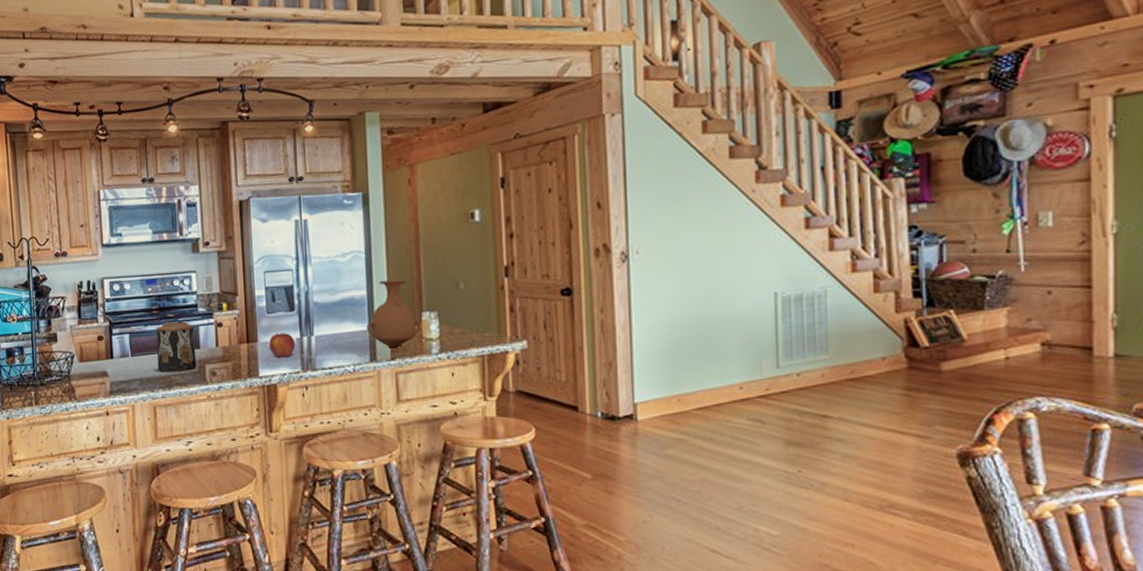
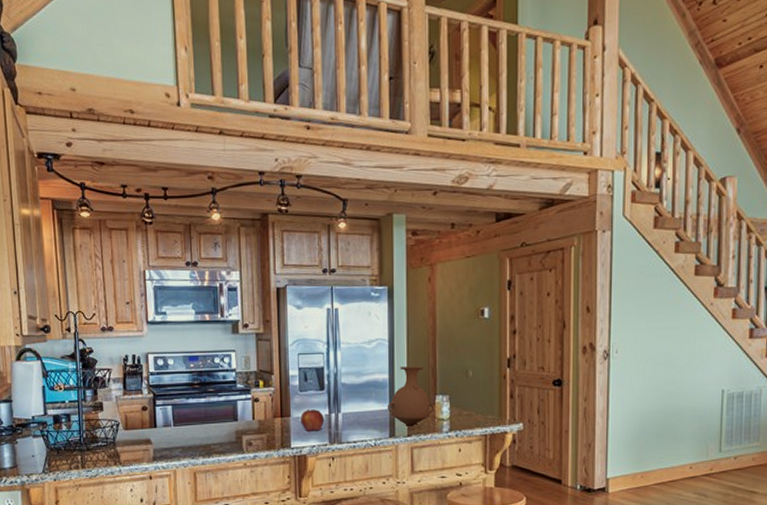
canister: present [153,321,197,373] -> none [194,396,235,442]

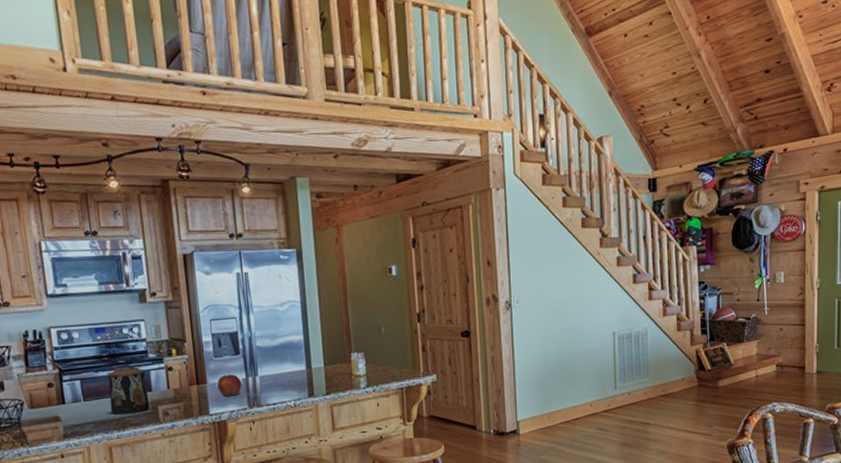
canister: none [194,396,235,442] -> present [107,366,150,416]
vase: present [387,366,434,427] -> none [304,326,351,386]

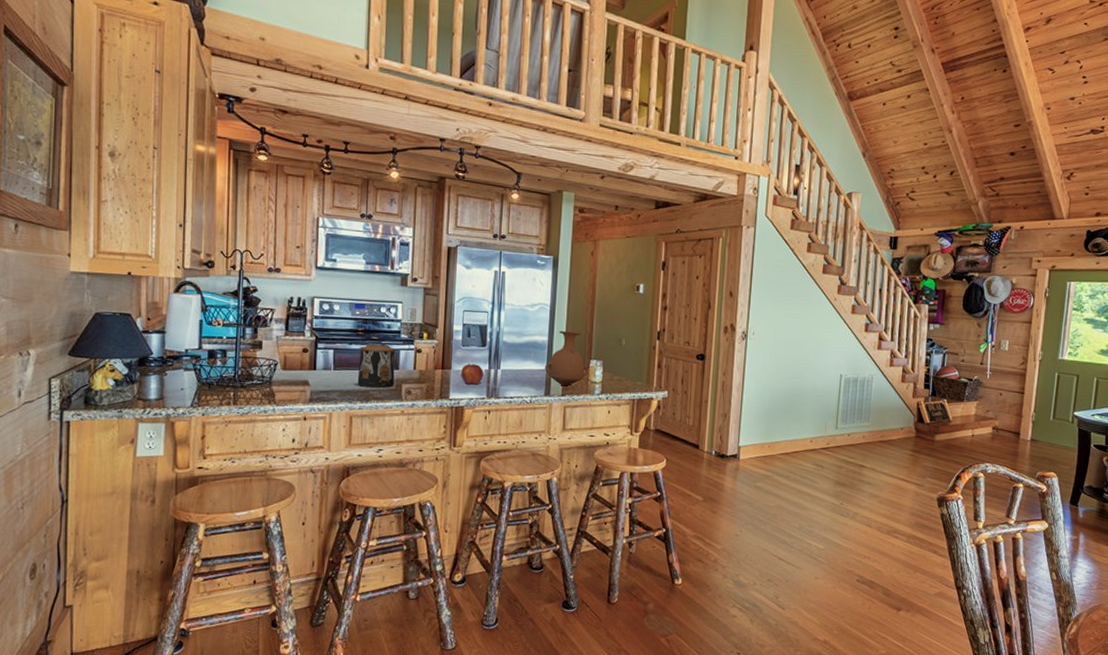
vase: none [304,326,351,386] -> present [544,331,588,388]

